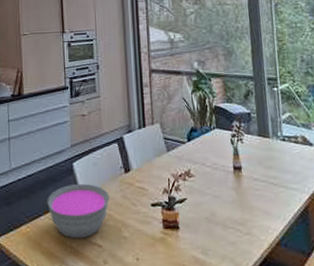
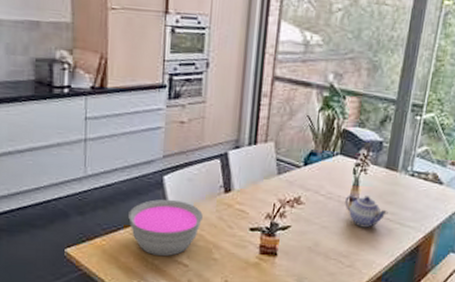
teapot: none [229,163,271,194] -> present [345,195,388,228]

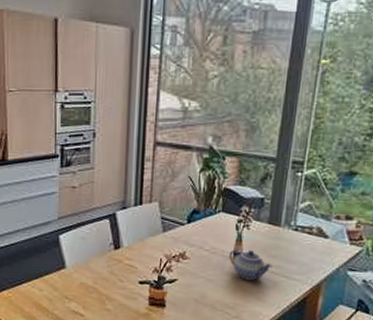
bowl: present [128,199,203,257] -> none [30,256,95,307]

